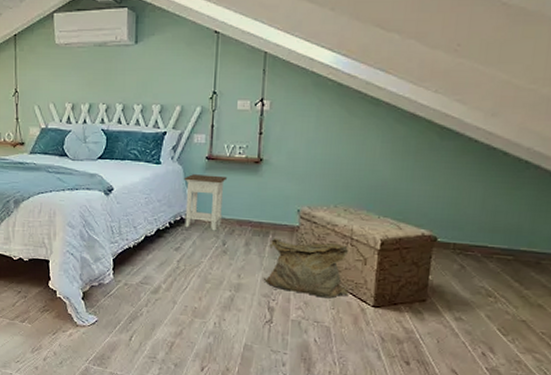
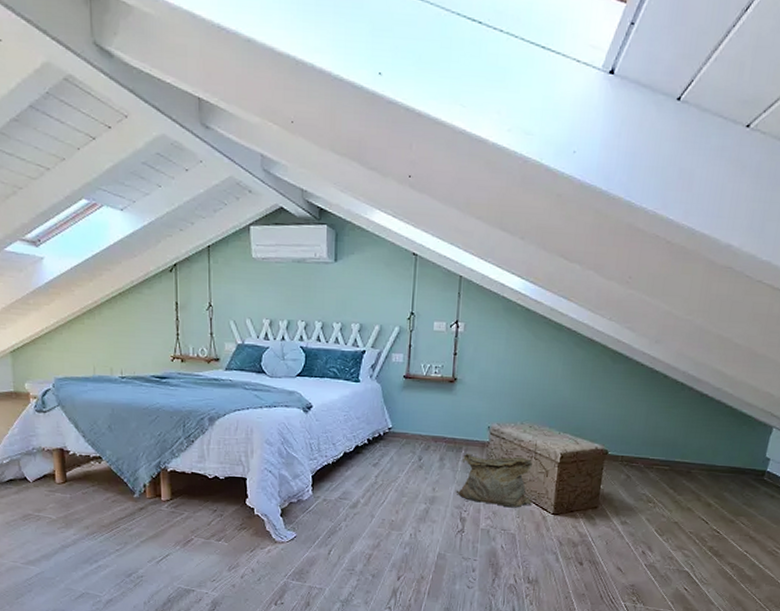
nightstand: present [184,174,228,231] -> none [382,392,424,447]

